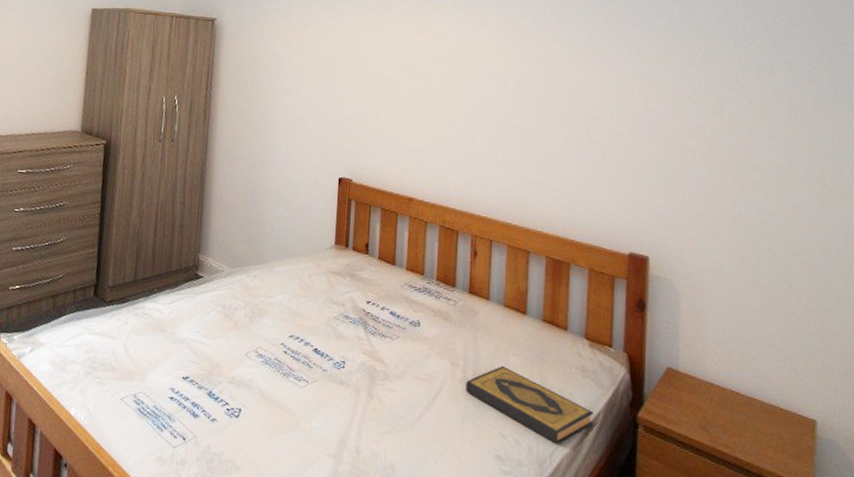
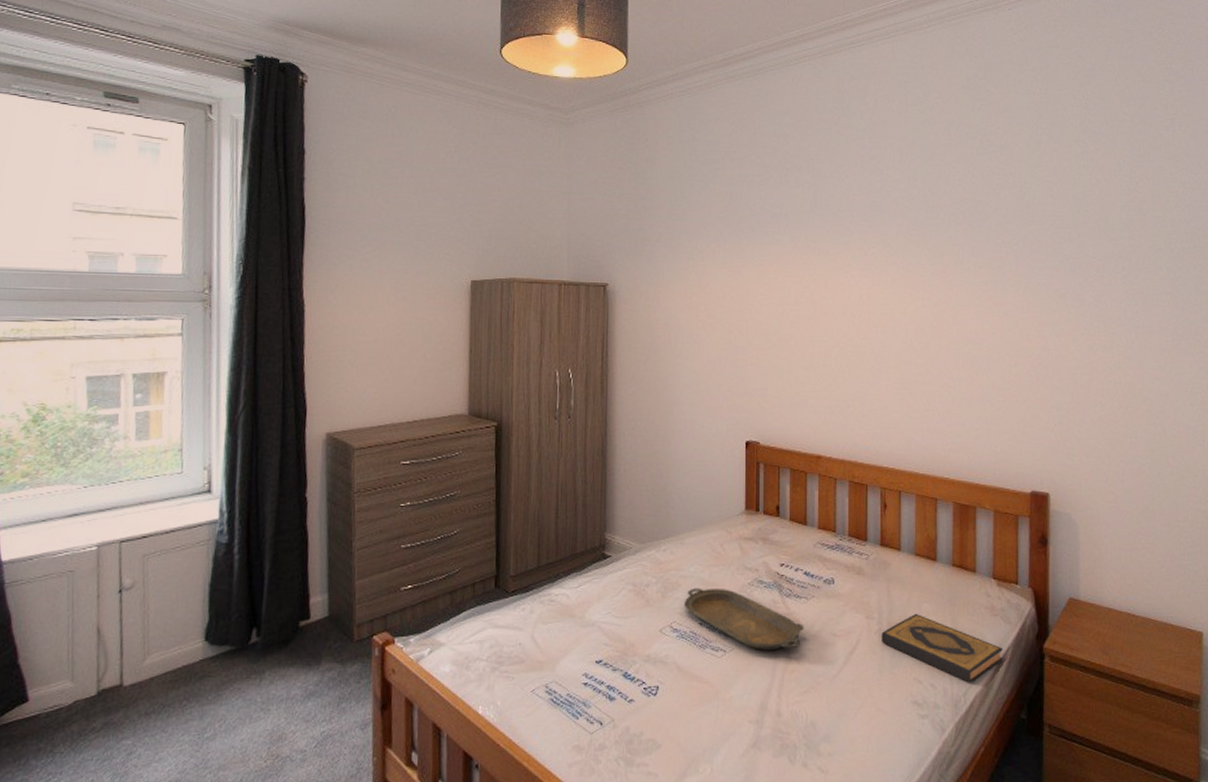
serving tray: none [270,316,387,388] -> present [683,588,804,651]

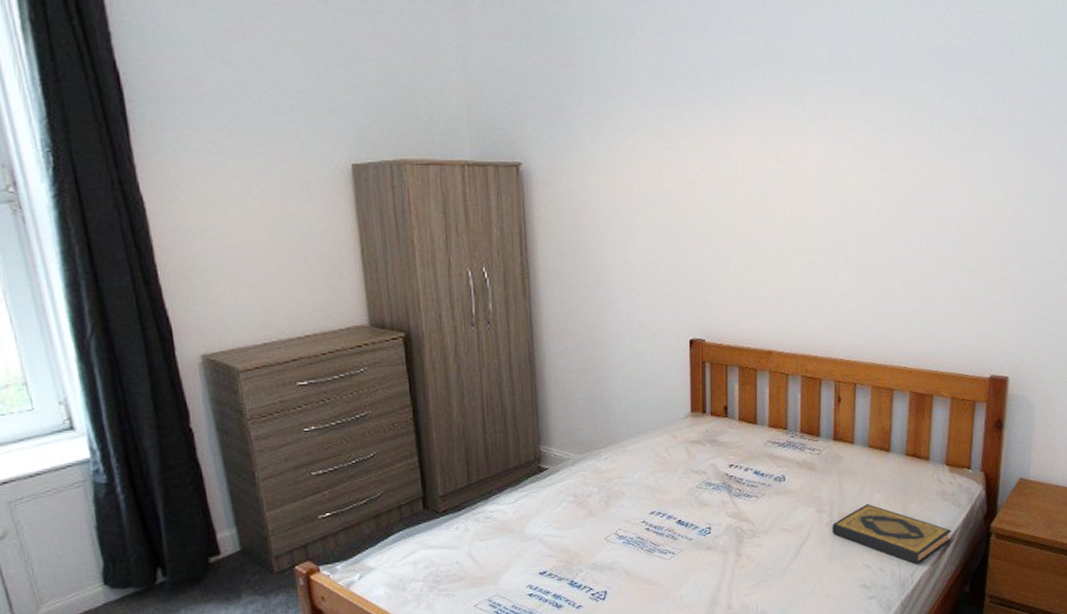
serving tray: present [683,588,804,651] -> none [628,493,754,550]

